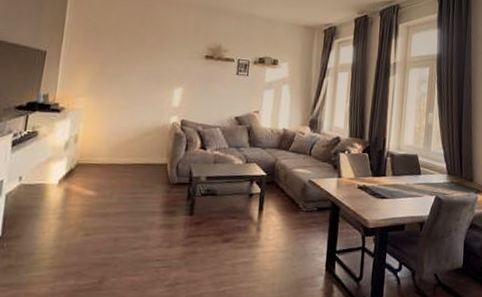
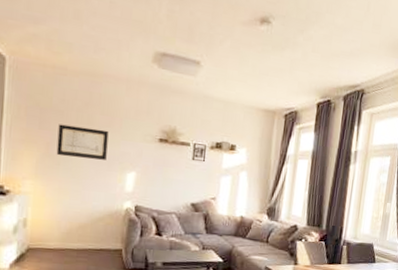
wall art: none [109,44,159,77] -> present [56,124,109,160]

